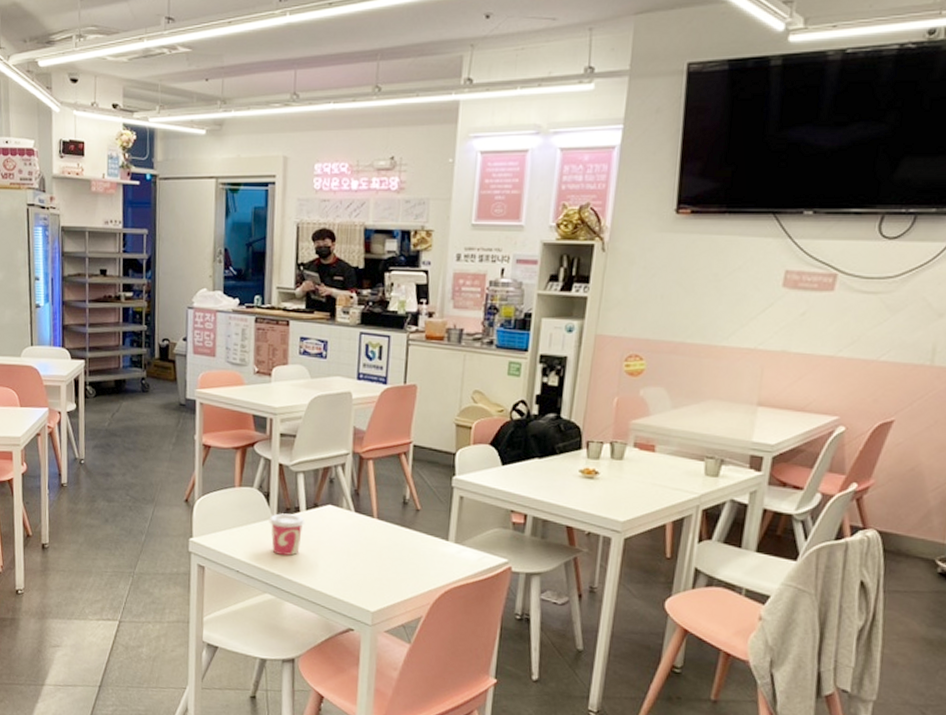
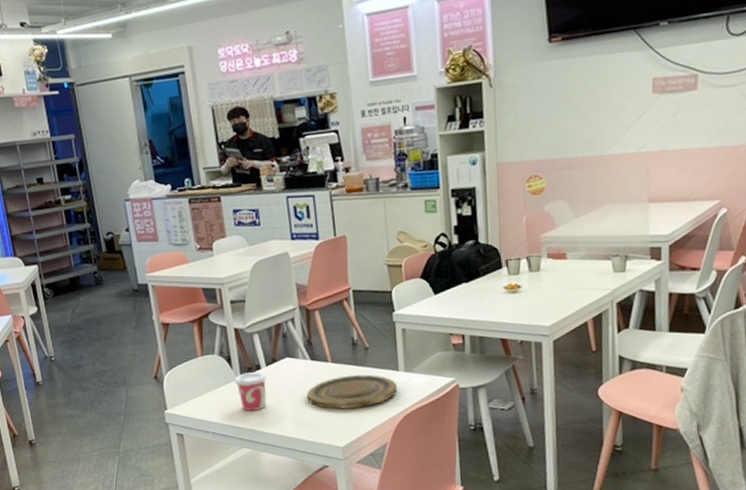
plate: none [344,535,444,574] -> present [306,374,398,410]

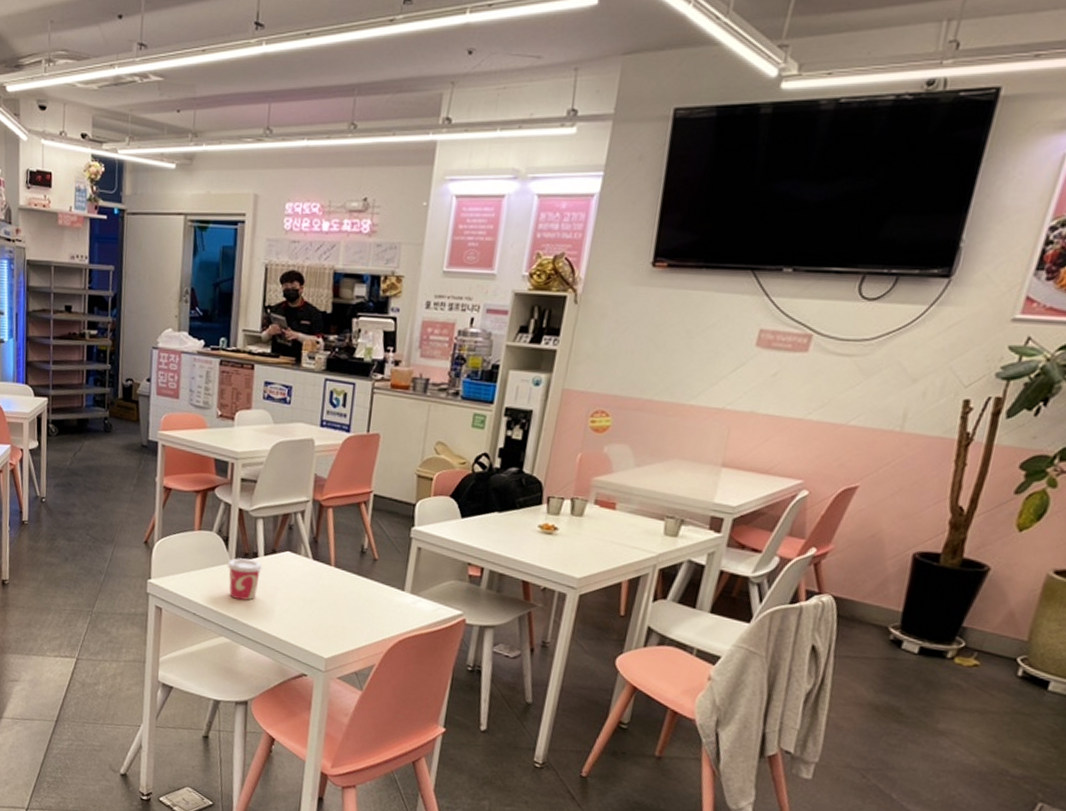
plate: present [306,374,398,410] -> none [300,583,400,622]

